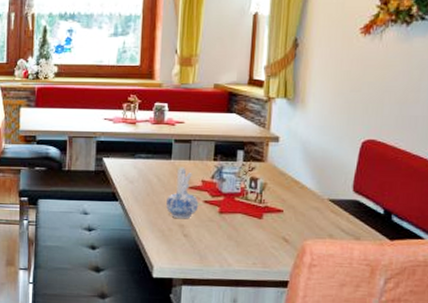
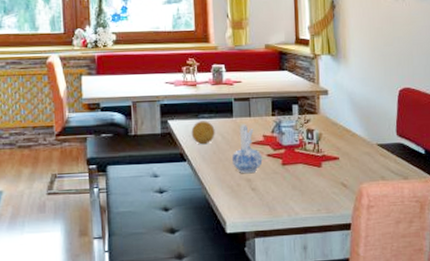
fruit: none [126,161,151,186] -> present [191,121,215,145]

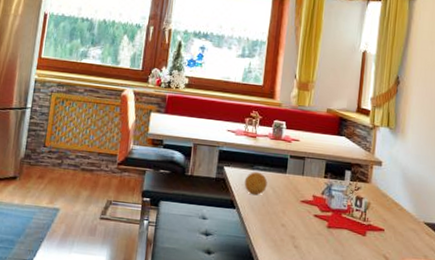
ceramic pitcher: present [231,124,263,174] -> none [279,181,309,231]

